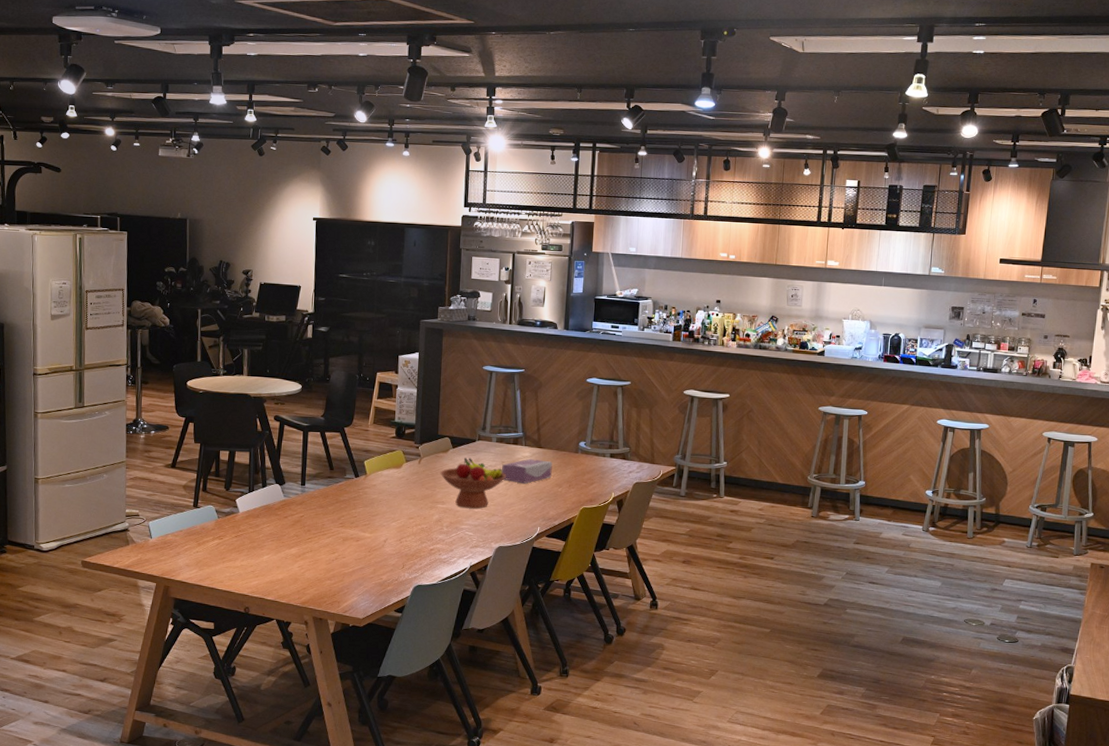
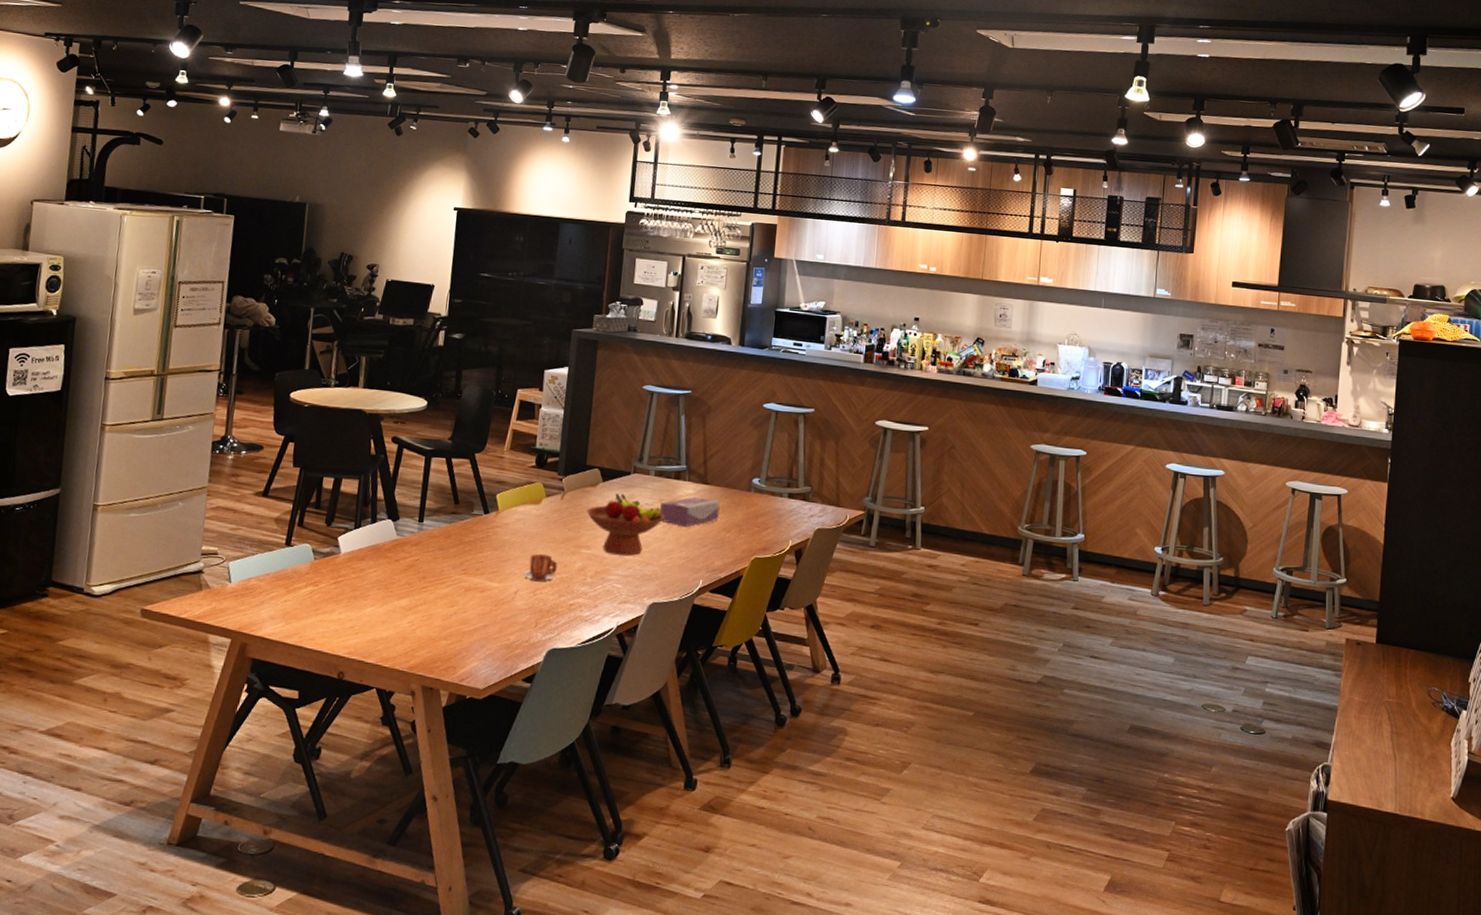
mug: none [390,508,418,531] -> present [523,553,558,581]

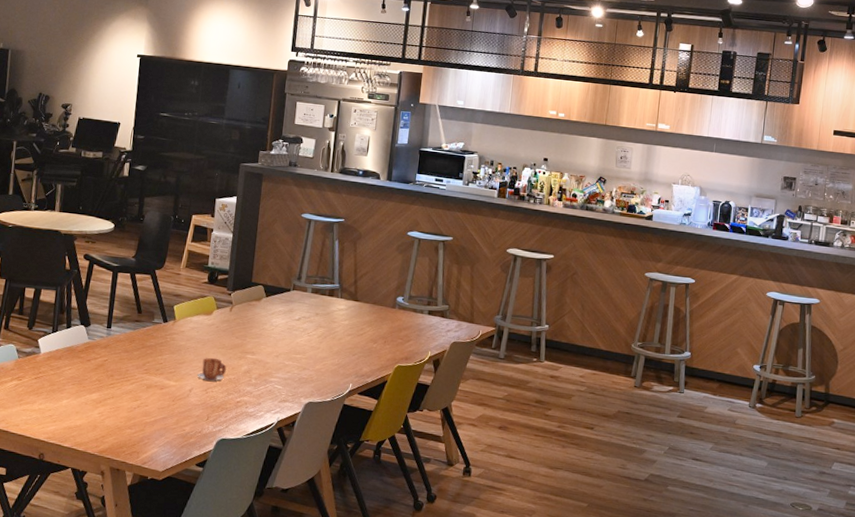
fruit bowl: present [586,493,666,556] -> none [251,307,321,361]
tissue box: present [660,496,720,527] -> none [315,311,368,338]

